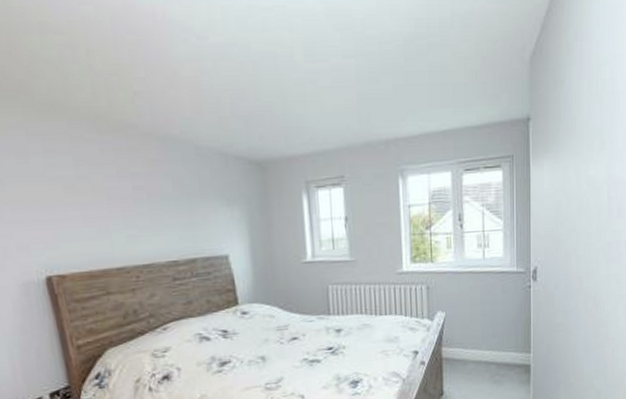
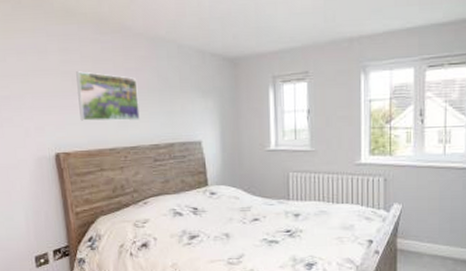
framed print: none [68,177,153,237] -> present [76,71,140,121]

